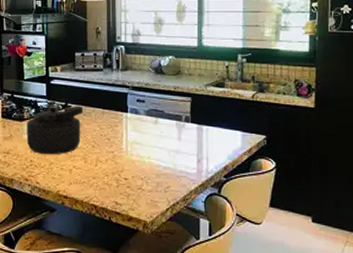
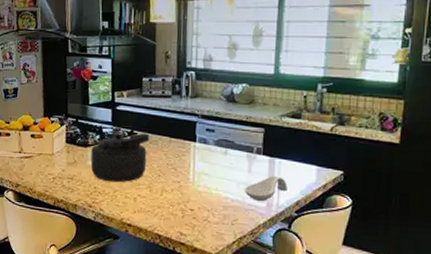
spoon rest: none [176,143,216,167] -> present [245,176,288,201]

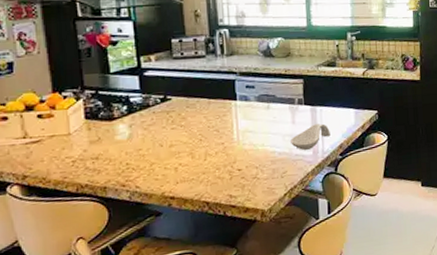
kettle: present [90,133,150,183] -> none [118,97,187,155]

